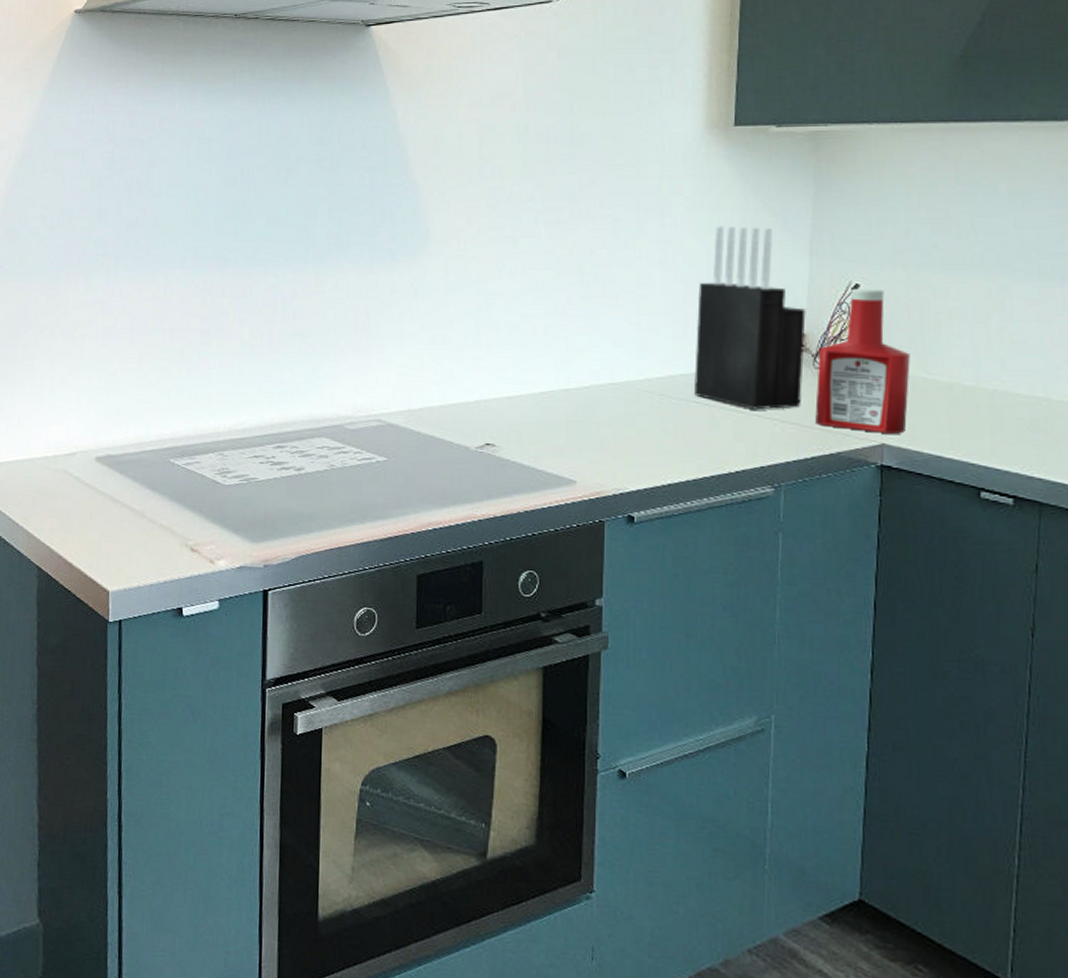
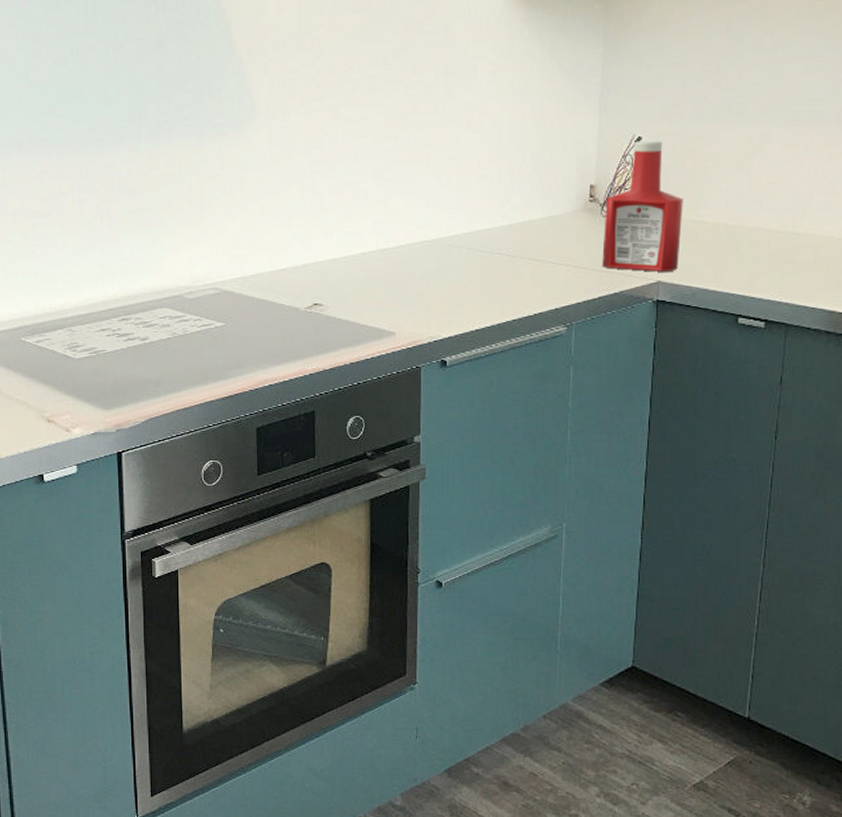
knife block: present [694,226,806,410] -> none [498,86,595,258]

